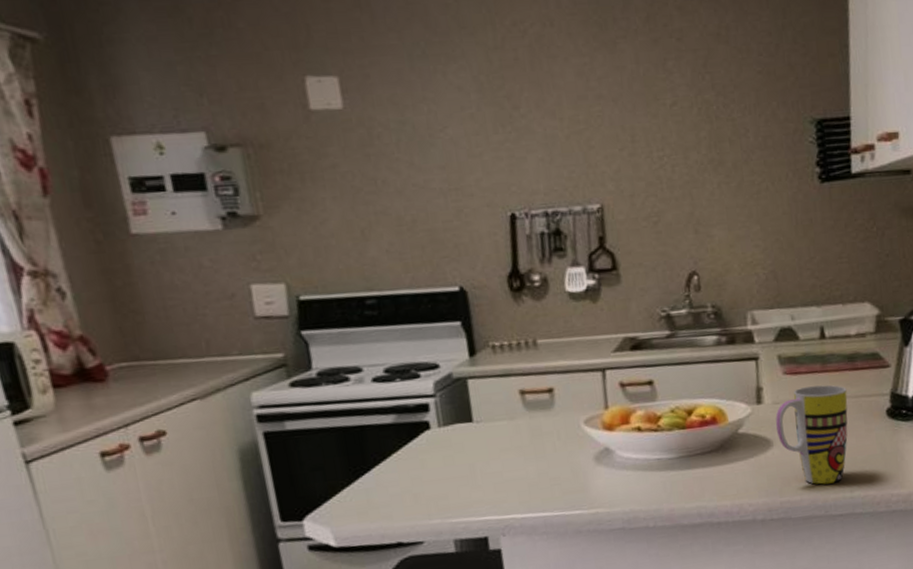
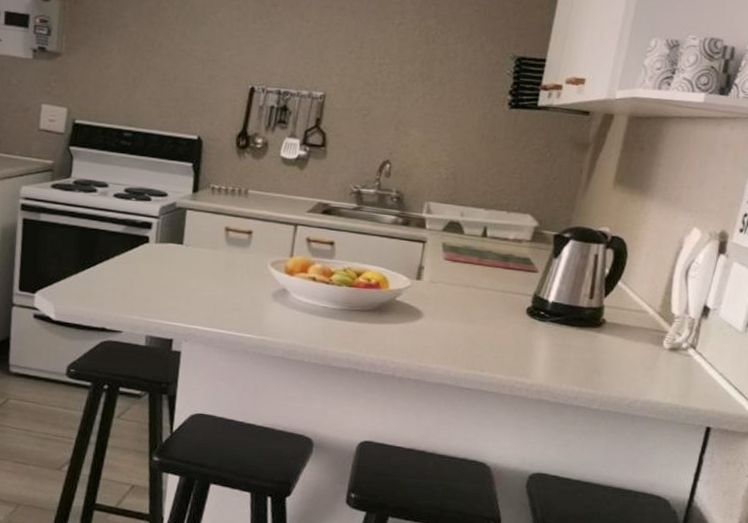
mug: present [775,385,848,485] -> none [428,274,496,360]

